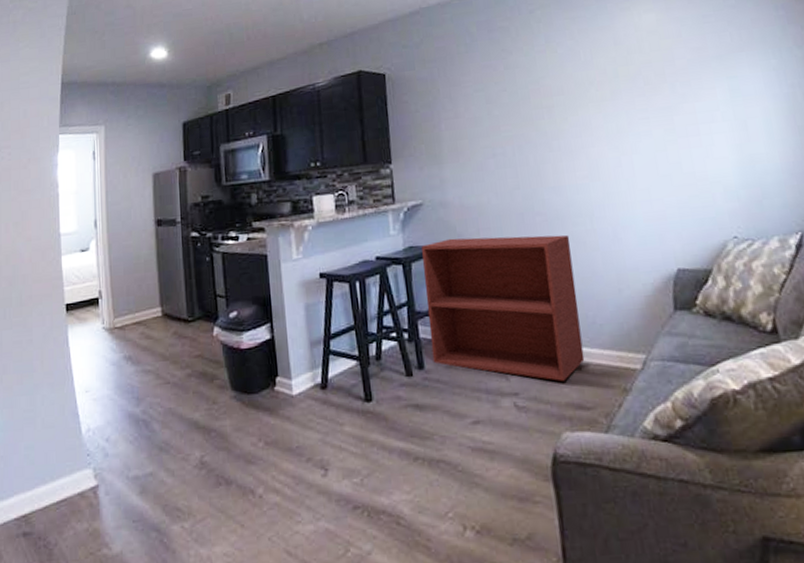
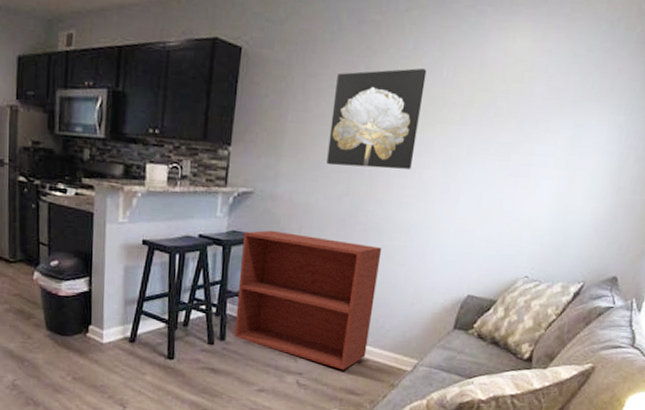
wall art: none [480,58,576,163] -> present [326,68,427,169]

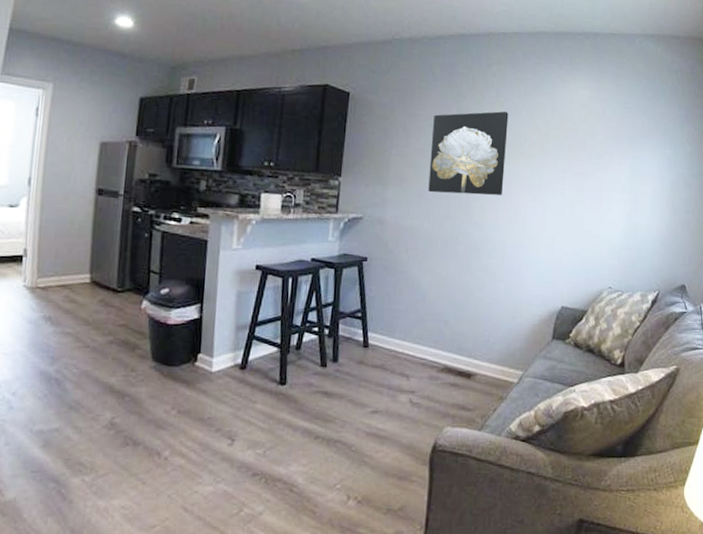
tv stand: present [234,230,382,370] -> none [347,252,483,385]

